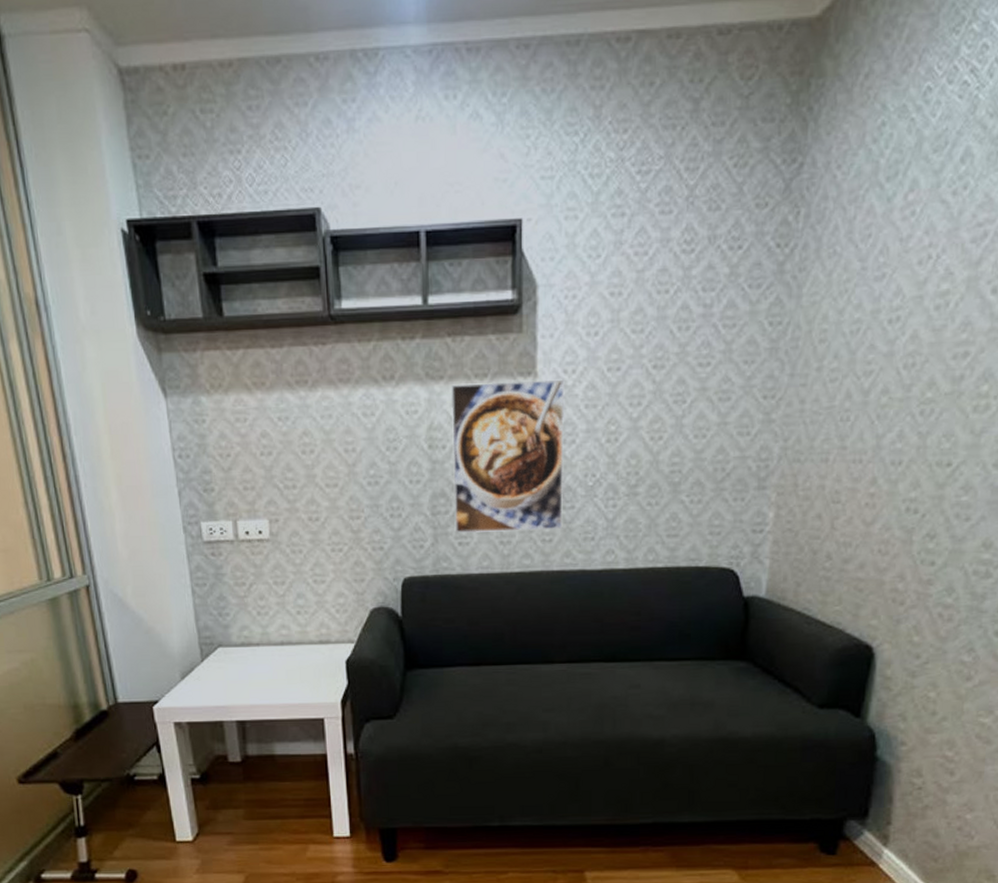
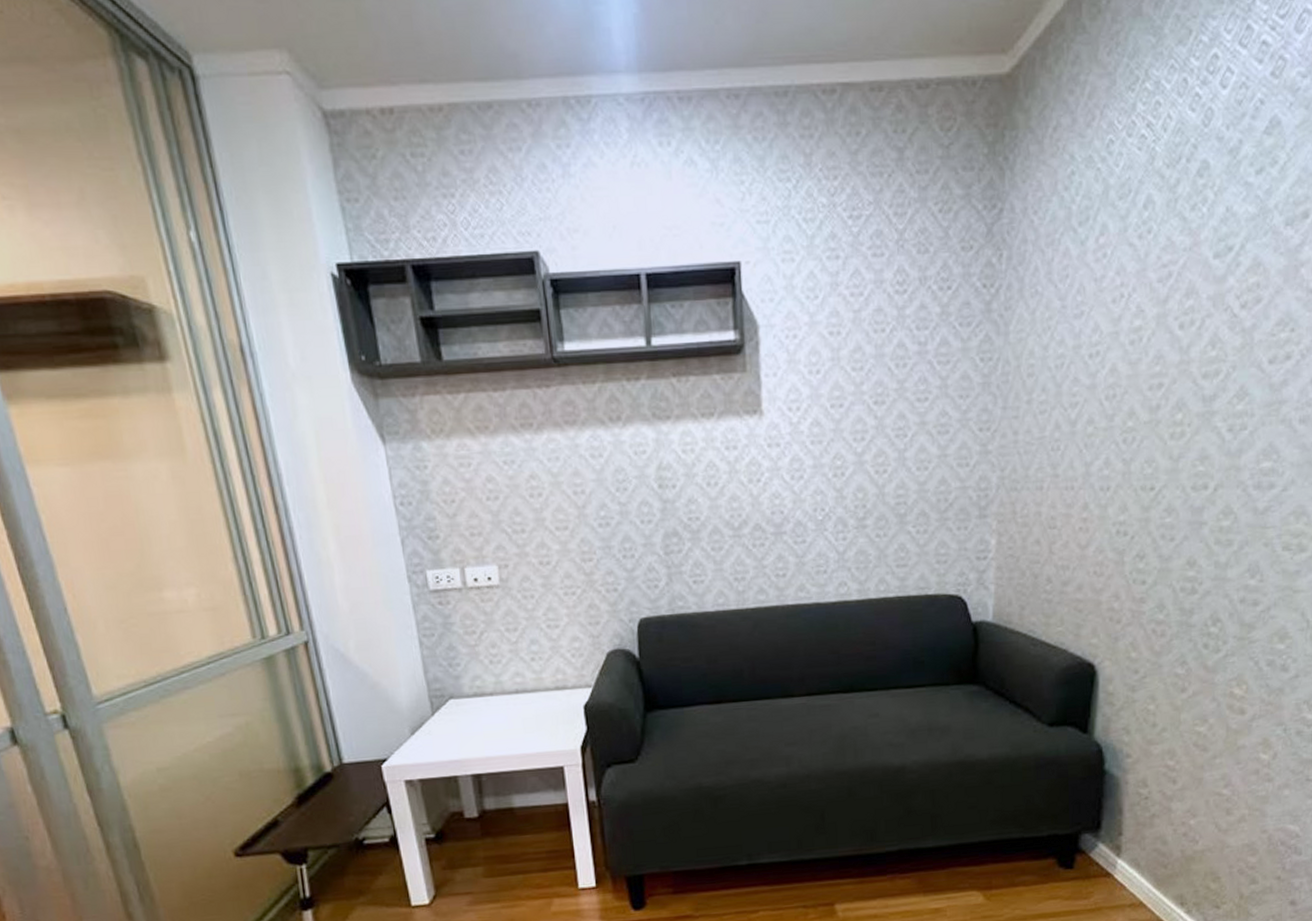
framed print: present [450,379,565,534] -> none [677,416,796,572]

